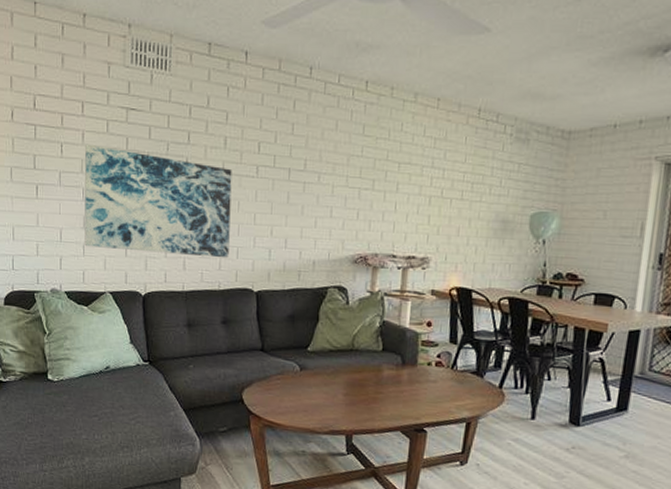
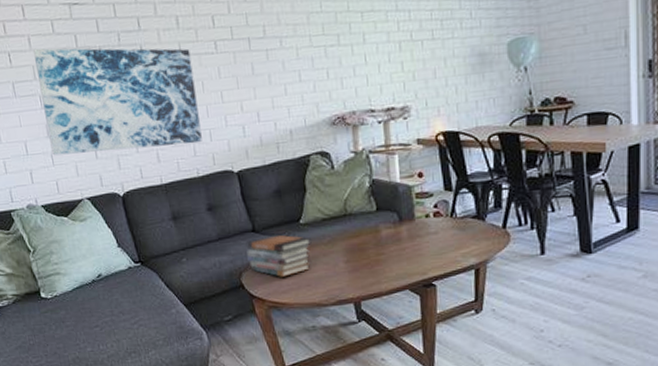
book stack: none [252,357,316,399] -> present [246,234,312,277]

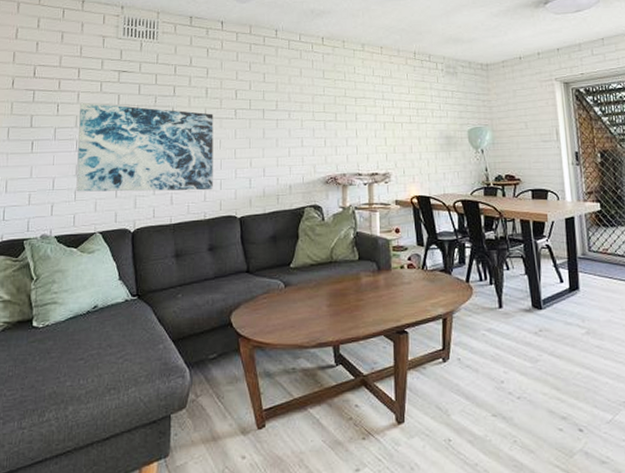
book stack: present [246,234,312,277] -> none [239,276,299,317]

